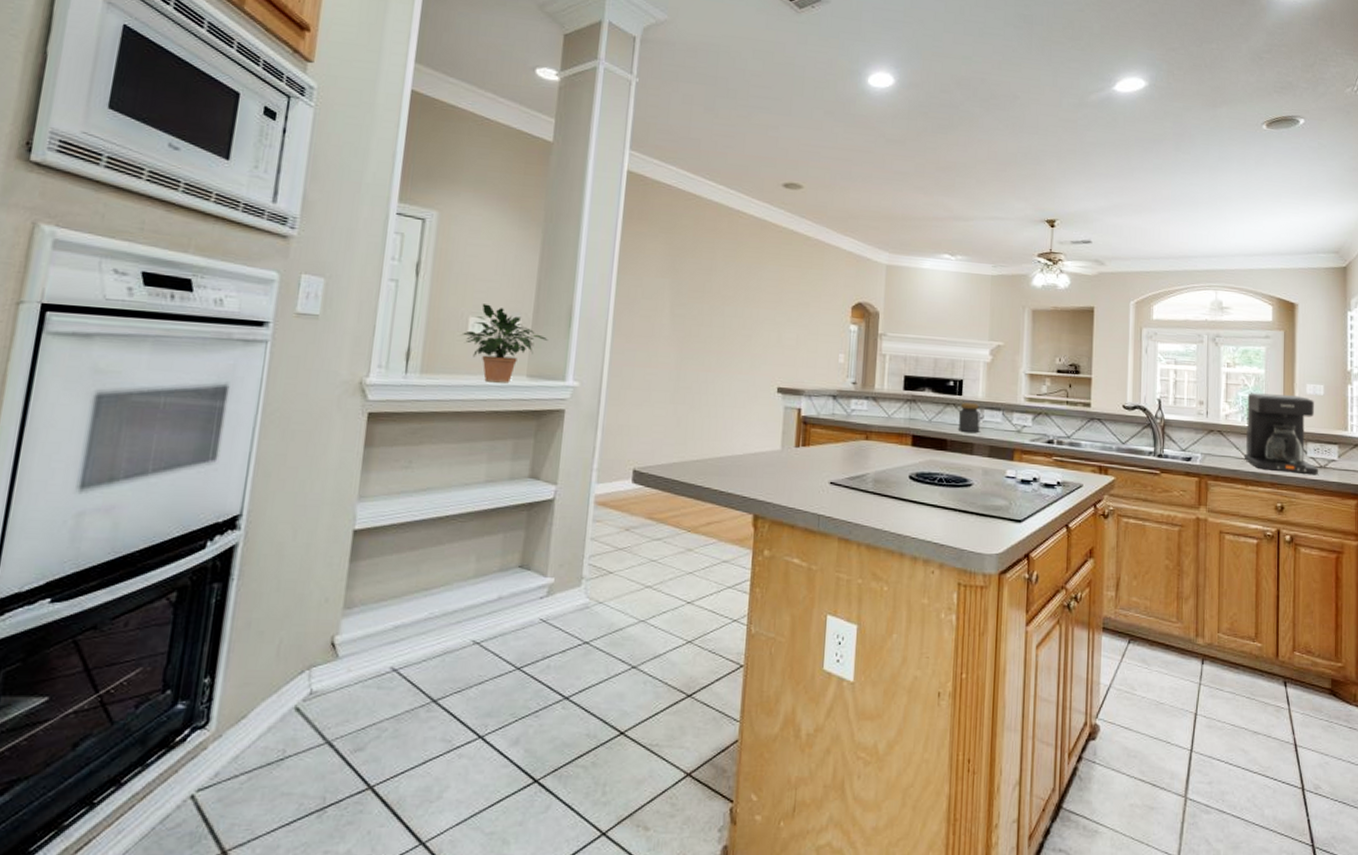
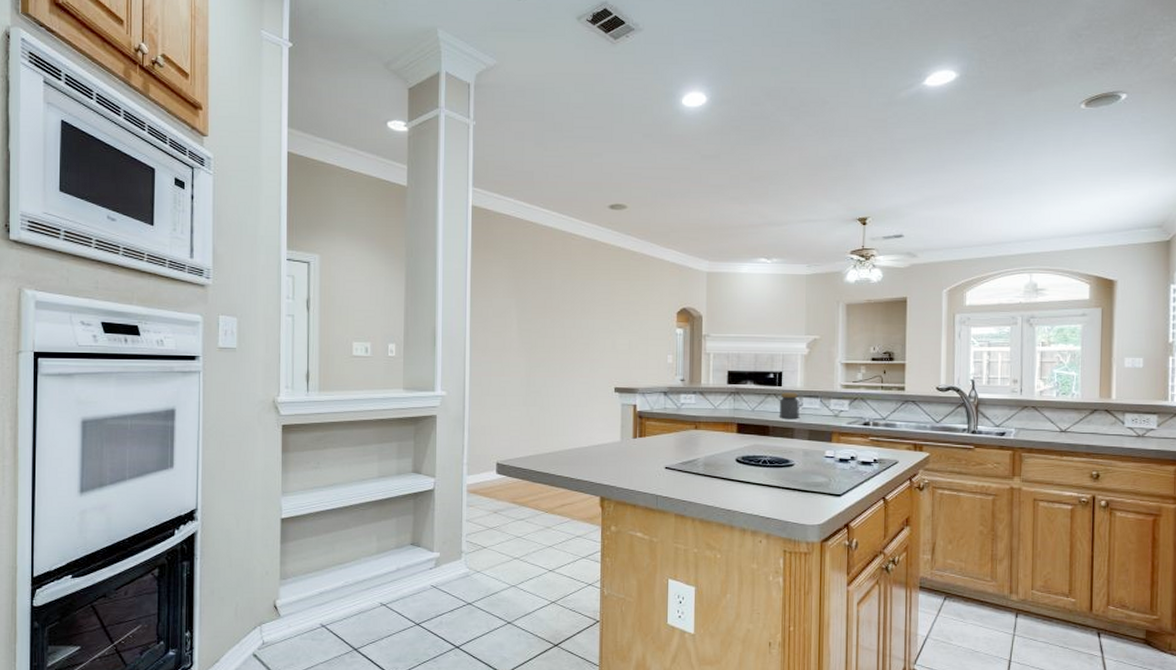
potted plant: present [461,304,548,384] -> none [348,330,418,397]
coffee maker: present [1244,393,1319,475] -> none [1058,369,1137,444]

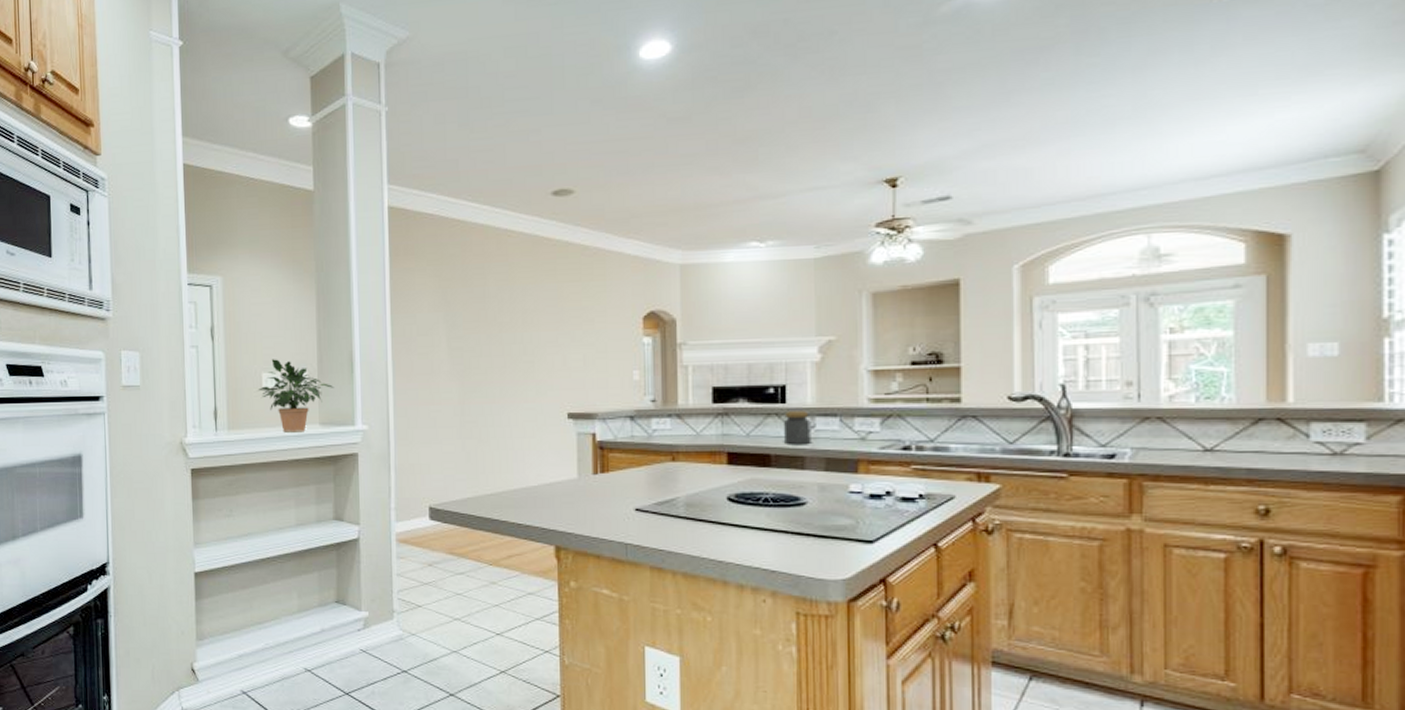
potted plant: none [348,330,418,397] -> present [257,359,334,434]

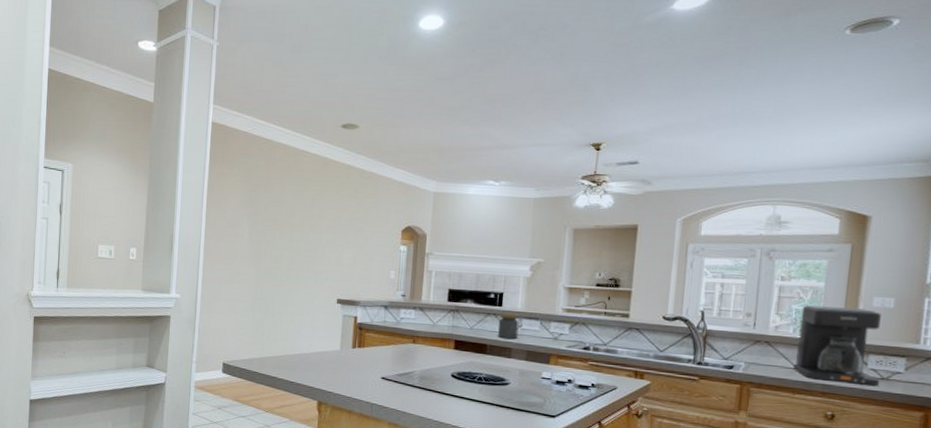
potted plant: present [257,359,334,434] -> none [94,234,156,296]
coffee maker: none [1201,361,1332,466] -> present [793,305,881,386]

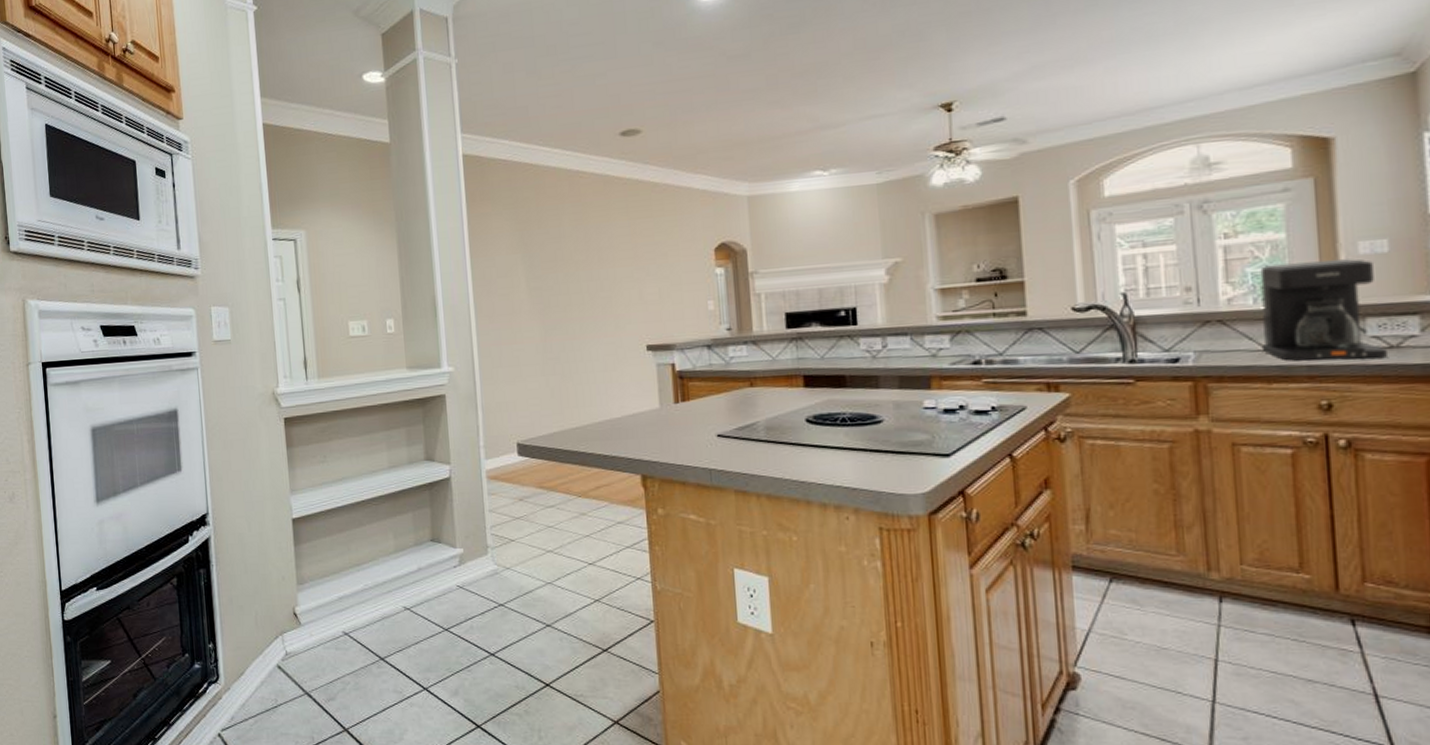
jar: present [498,313,519,340] -> none [855,331,884,366]

